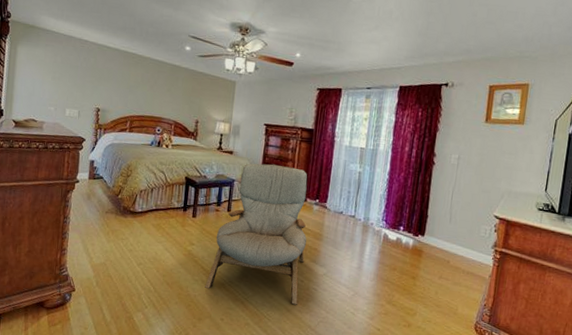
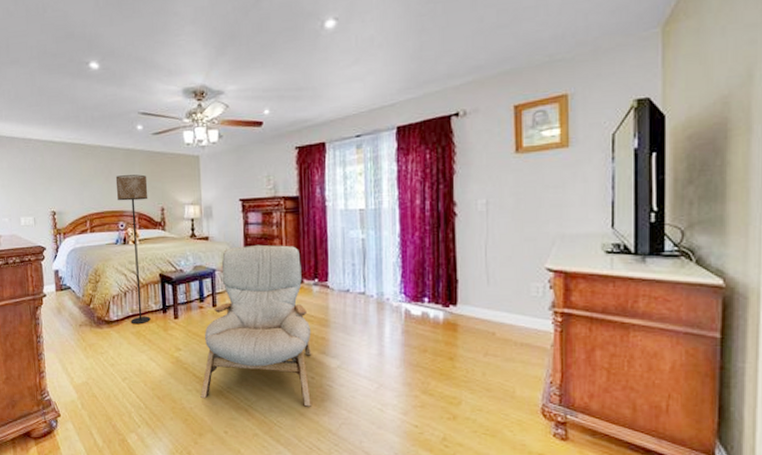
floor lamp: none [153,86,188,218] -> present [115,174,151,325]

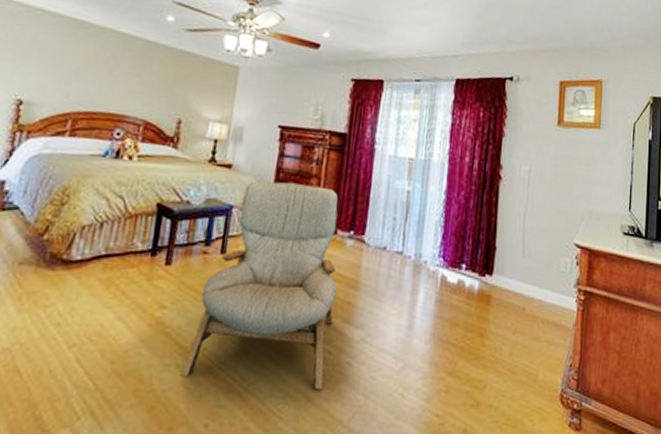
floor lamp: present [115,174,151,325] -> none [100,70,167,269]

